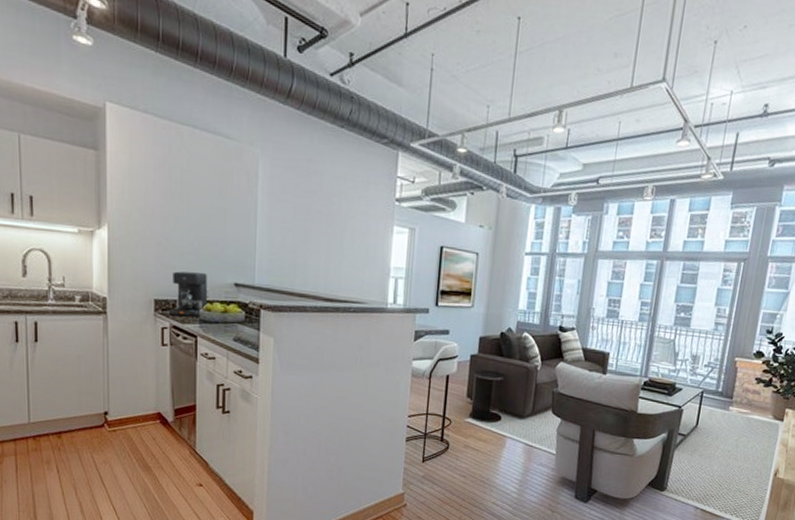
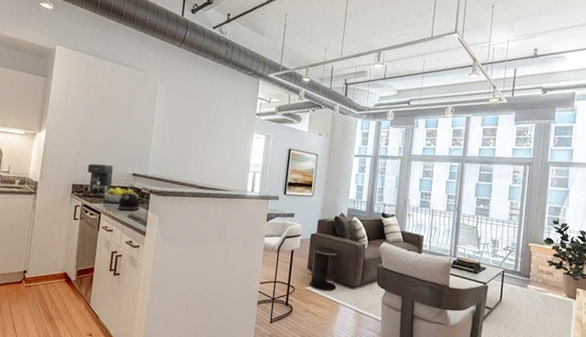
kettle: none [219,298,248,333] -> present [117,185,140,212]

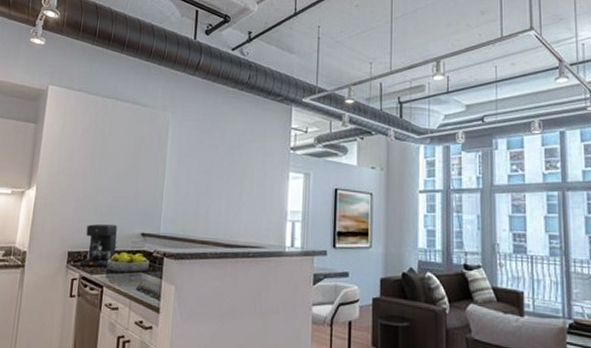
kettle: present [117,185,140,212] -> none [124,248,152,282]

